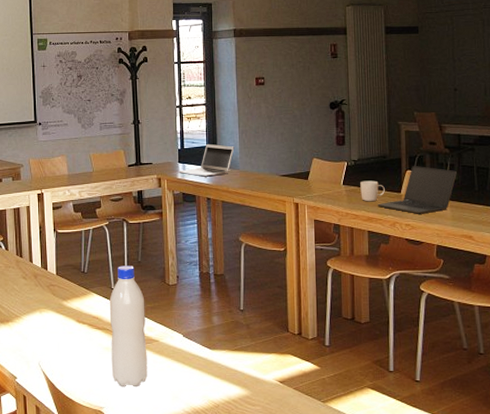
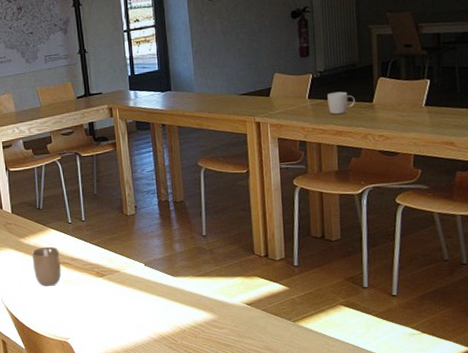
cup: none [72,311,101,352] -> present [31,246,61,286]
water bottle: present [109,266,148,386] -> none [67,199,111,317]
laptop: present [179,144,234,177] -> none [130,67,189,103]
laptop: present [377,165,457,214] -> none [347,71,436,124]

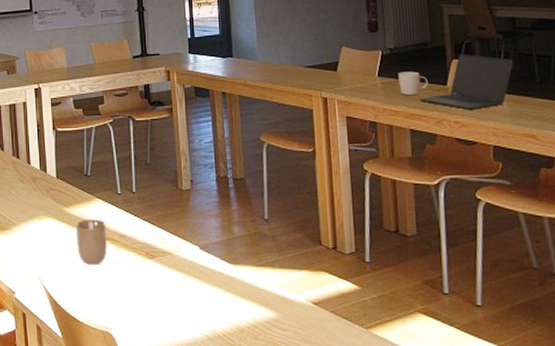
laptop: none [347,71,436,124] -> present [419,53,513,110]

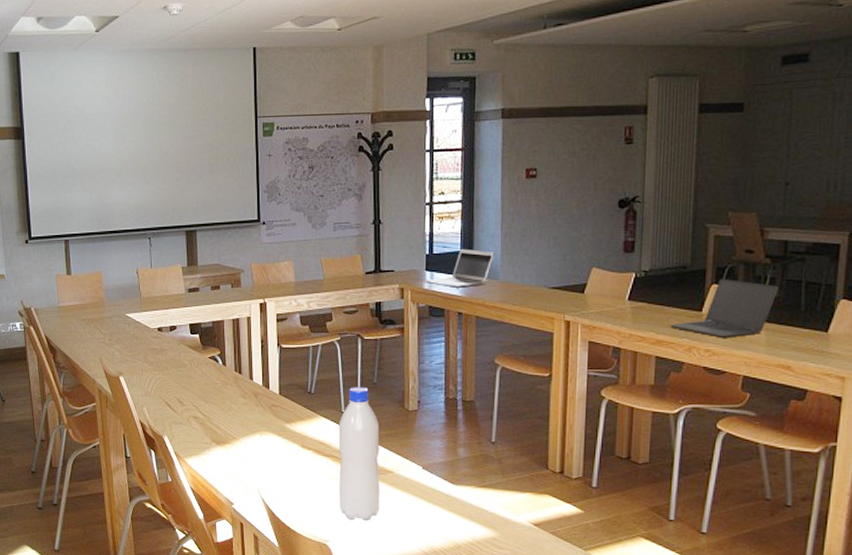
cup: present [75,219,107,265] -> none [296,435,328,480]
water bottle: none [115,168,161,305] -> present [338,387,380,520]
laptop: none [189,32,251,69] -> present [425,249,495,288]
mug: present [398,71,428,96] -> none [650,296,682,322]

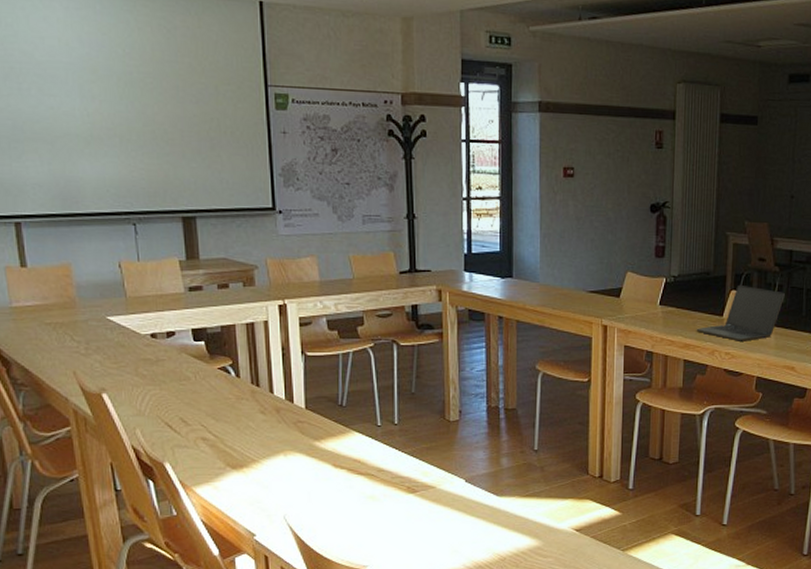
water bottle: present [338,387,380,520] -> none [374,398,421,541]
laptop: present [425,249,495,288] -> none [464,249,534,290]

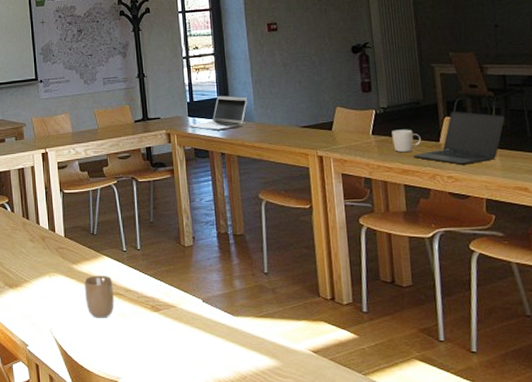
cup: none [327,453,364,502] -> present [83,275,114,318]
laptop: none [464,249,534,290] -> present [189,96,248,131]
mug: none [678,301,706,326] -> present [392,129,421,153]

